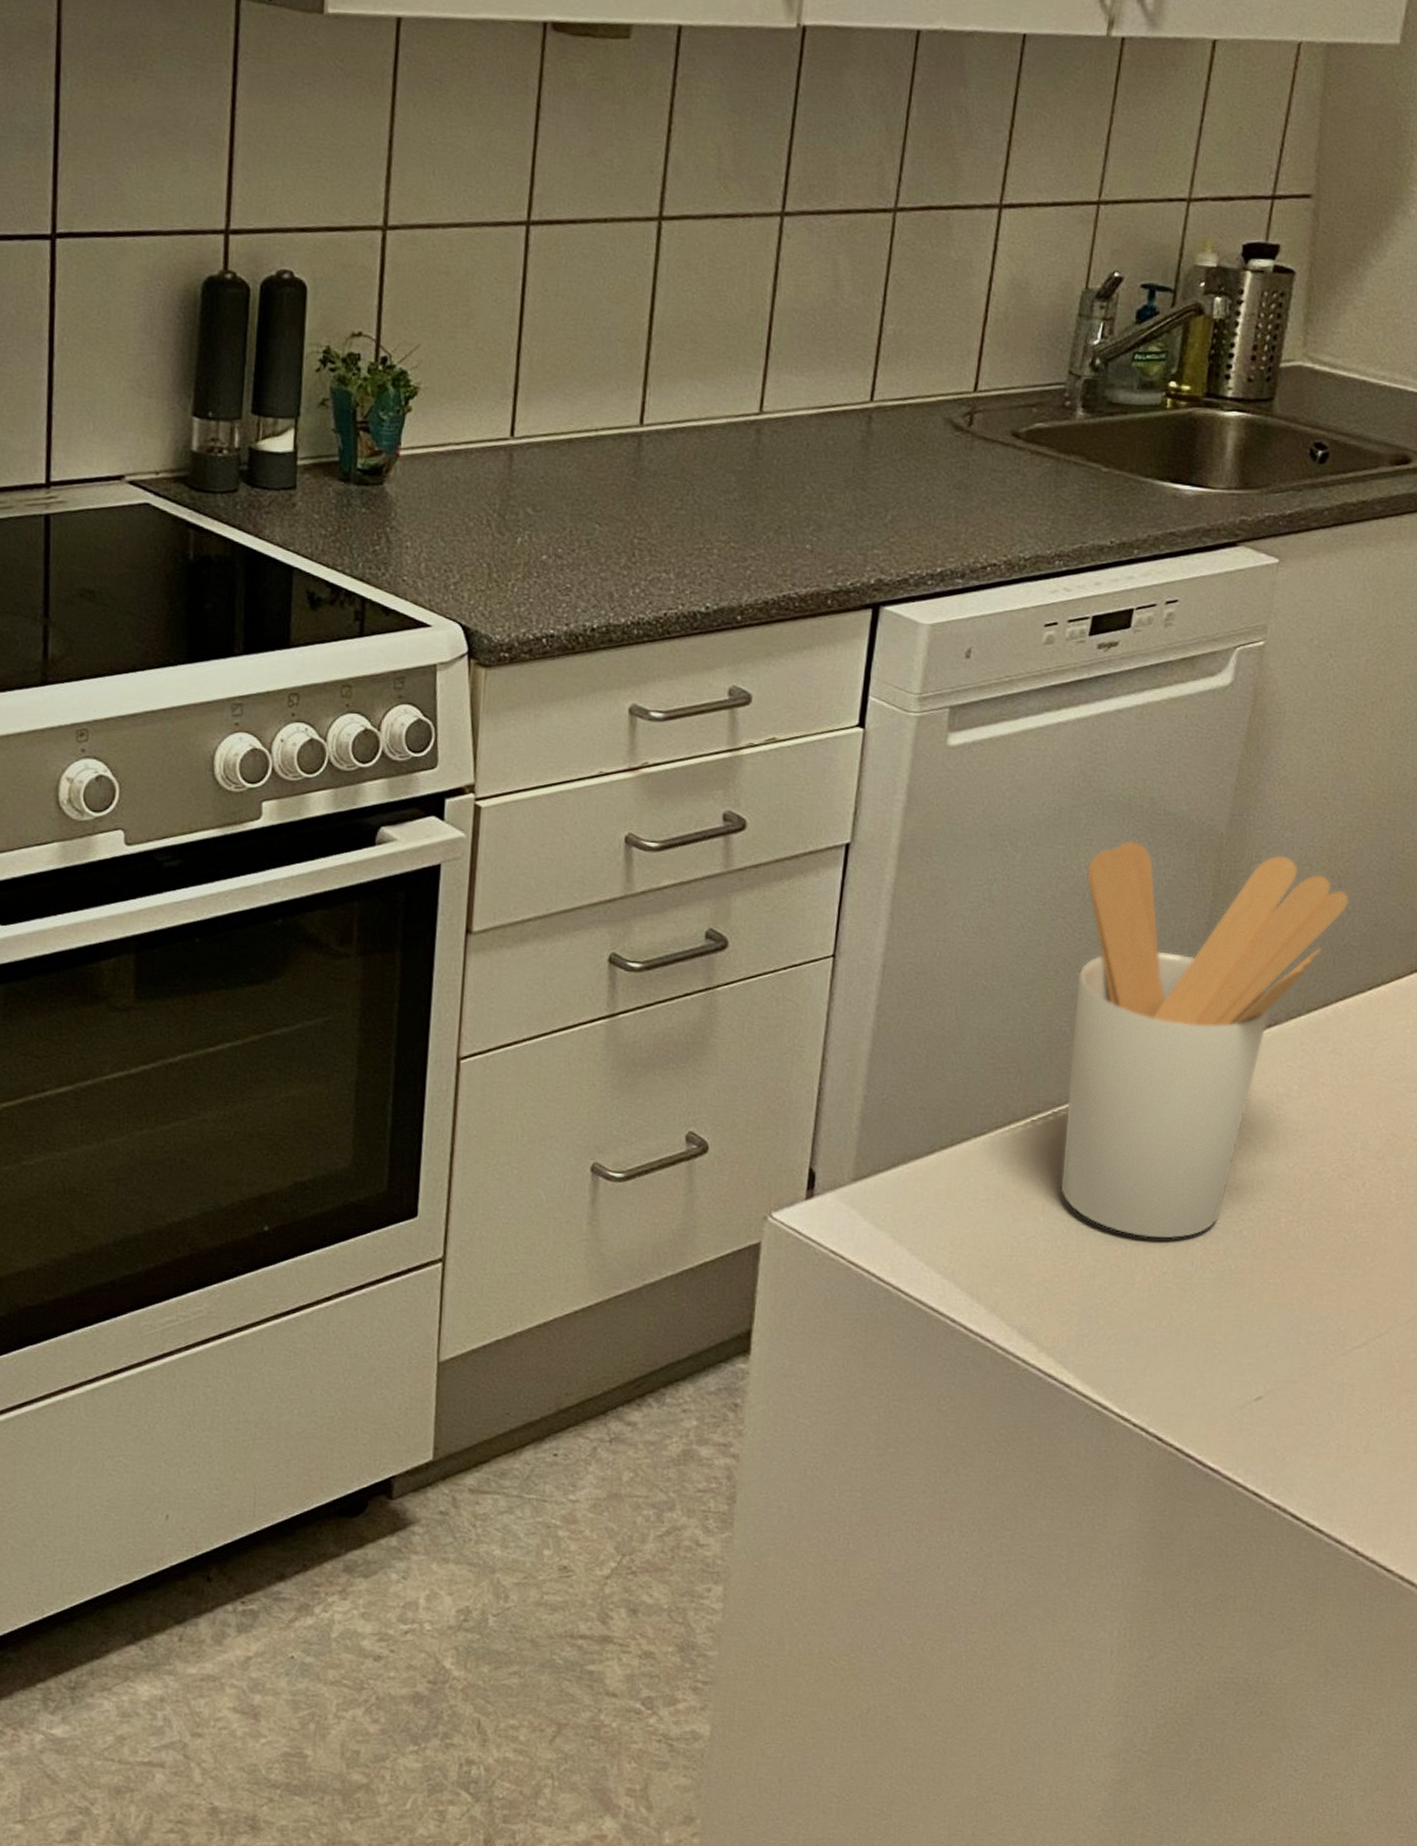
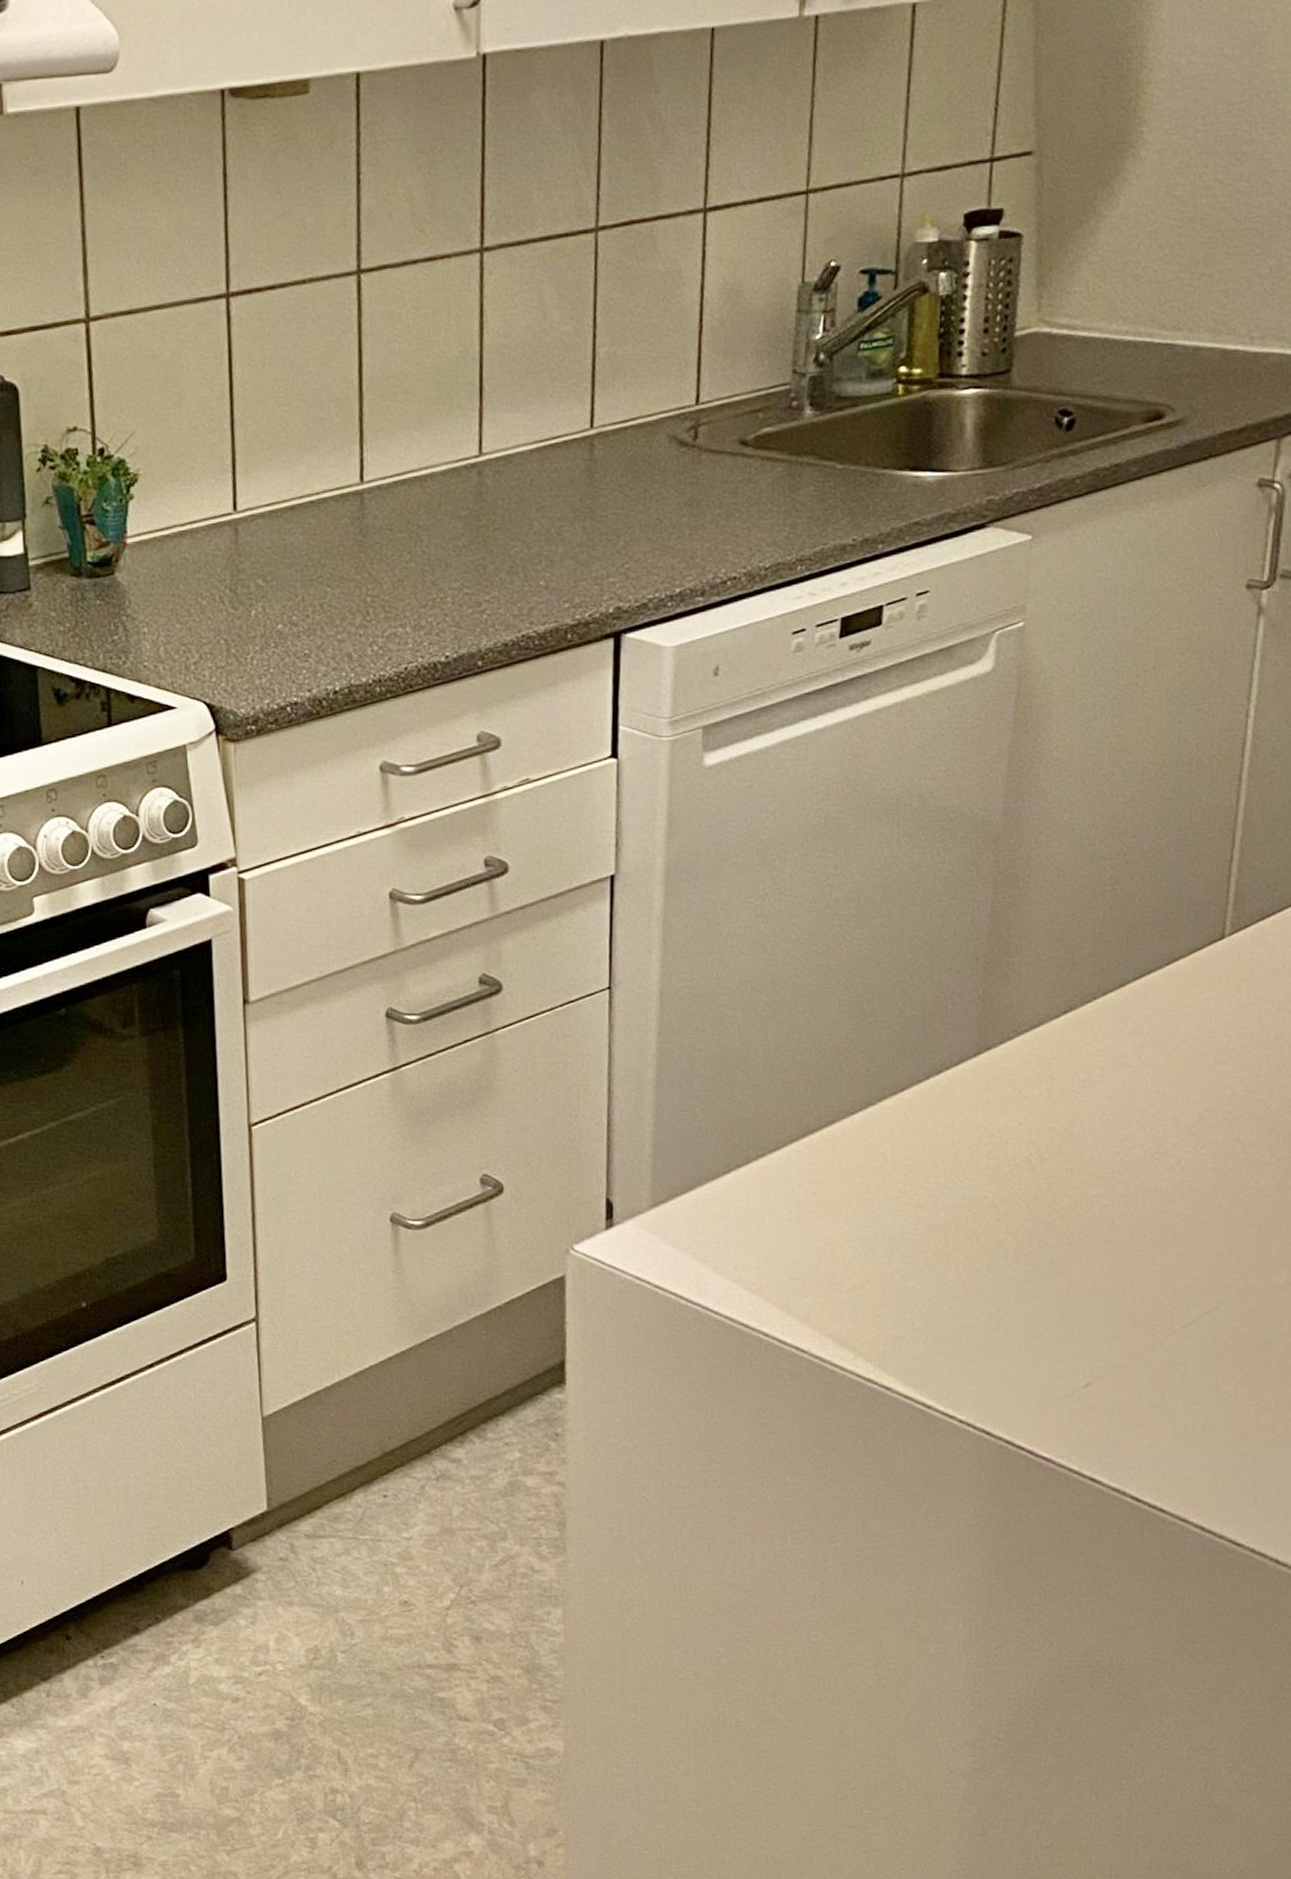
utensil holder: present [1060,841,1350,1239] -> none [859,838,1138,1236]

